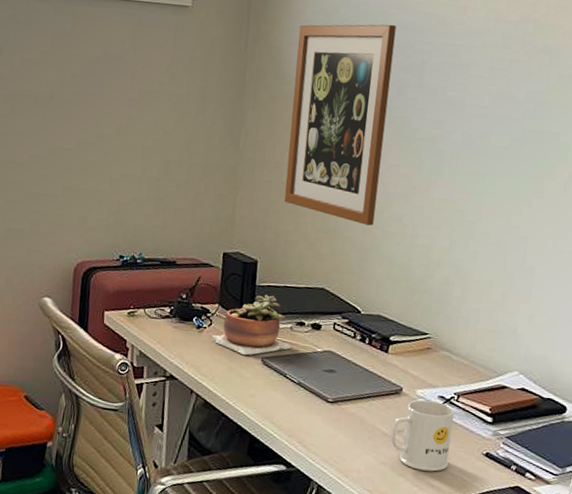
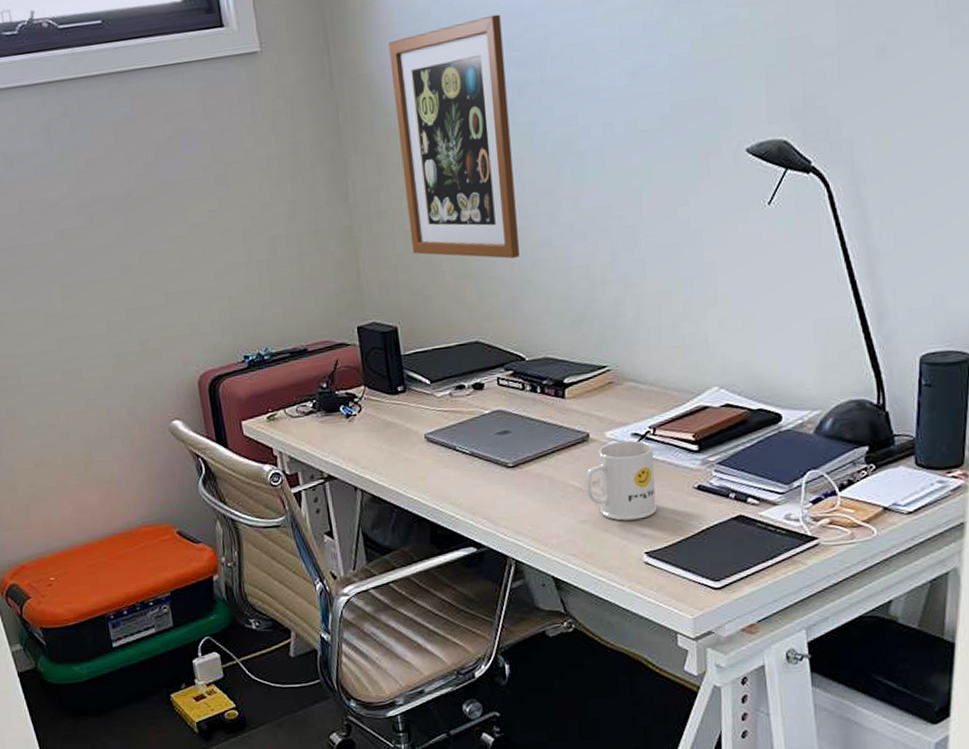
succulent plant: present [211,294,291,356] -> none [364,362,455,437]

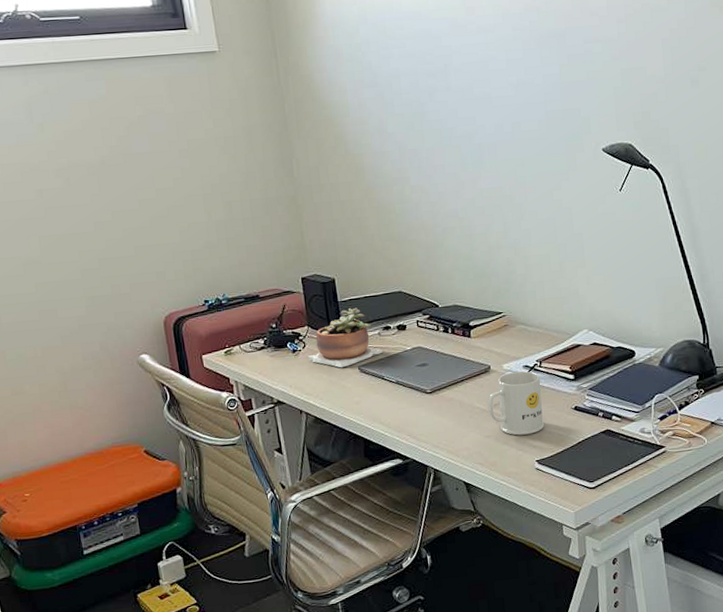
succulent plant: none [364,362,455,437] -> present [307,307,383,368]
wall art: present [388,14,520,259] -> none [325,35,433,226]

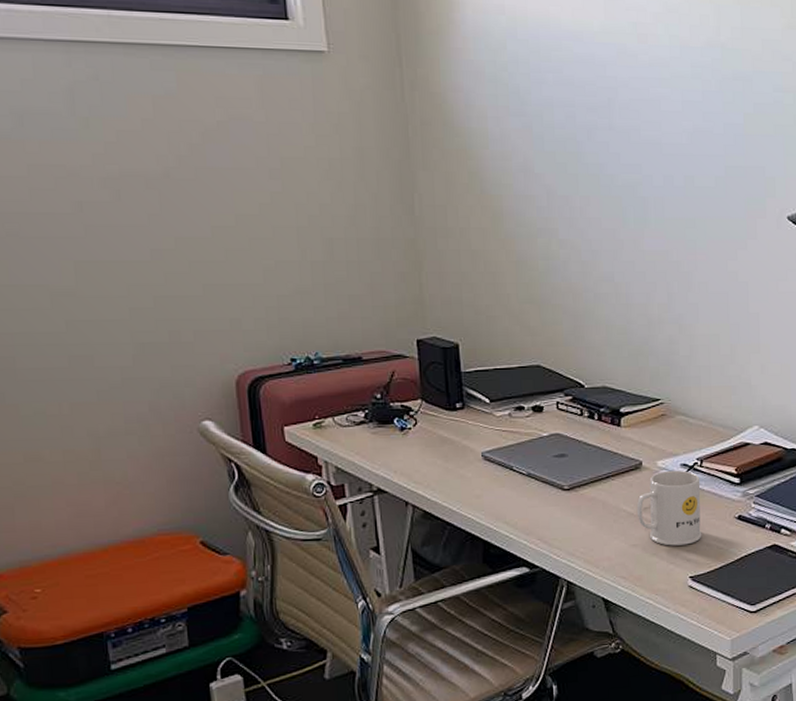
succulent plant: present [307,307,383,368] -> none [419,381,514,453]

